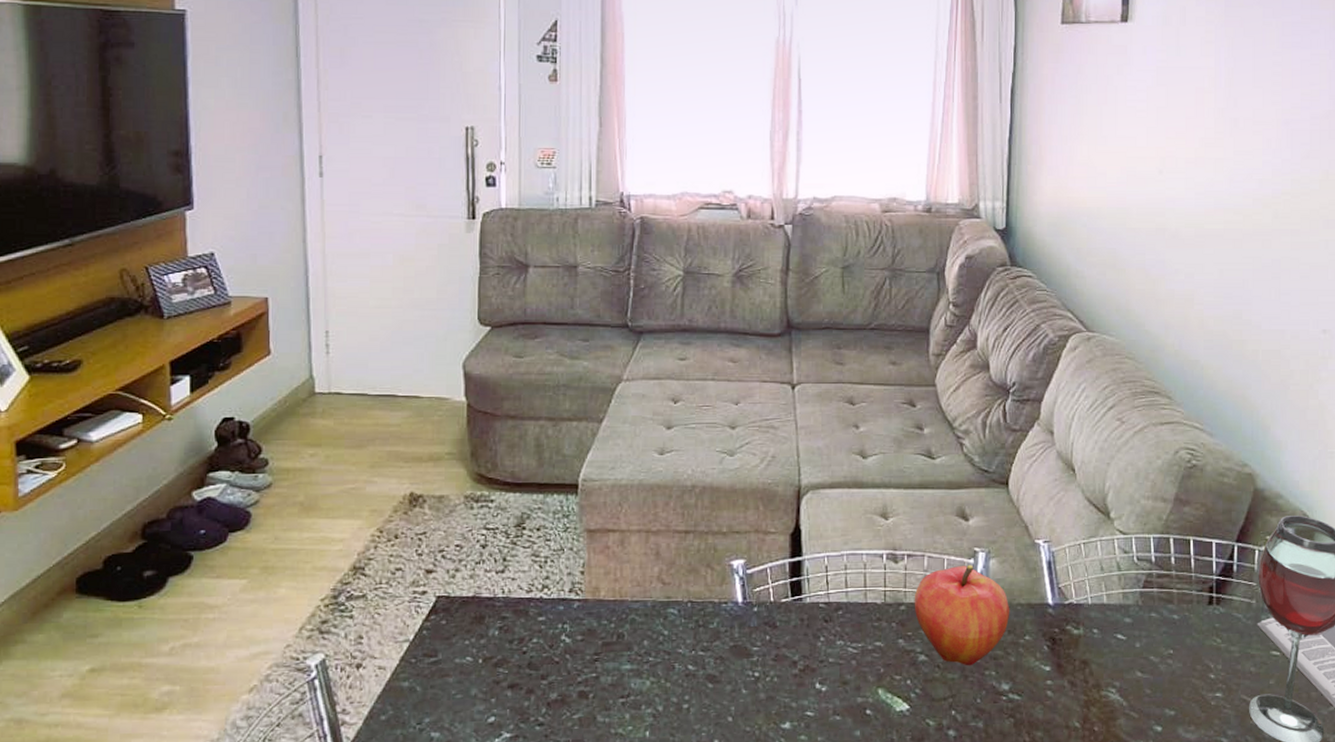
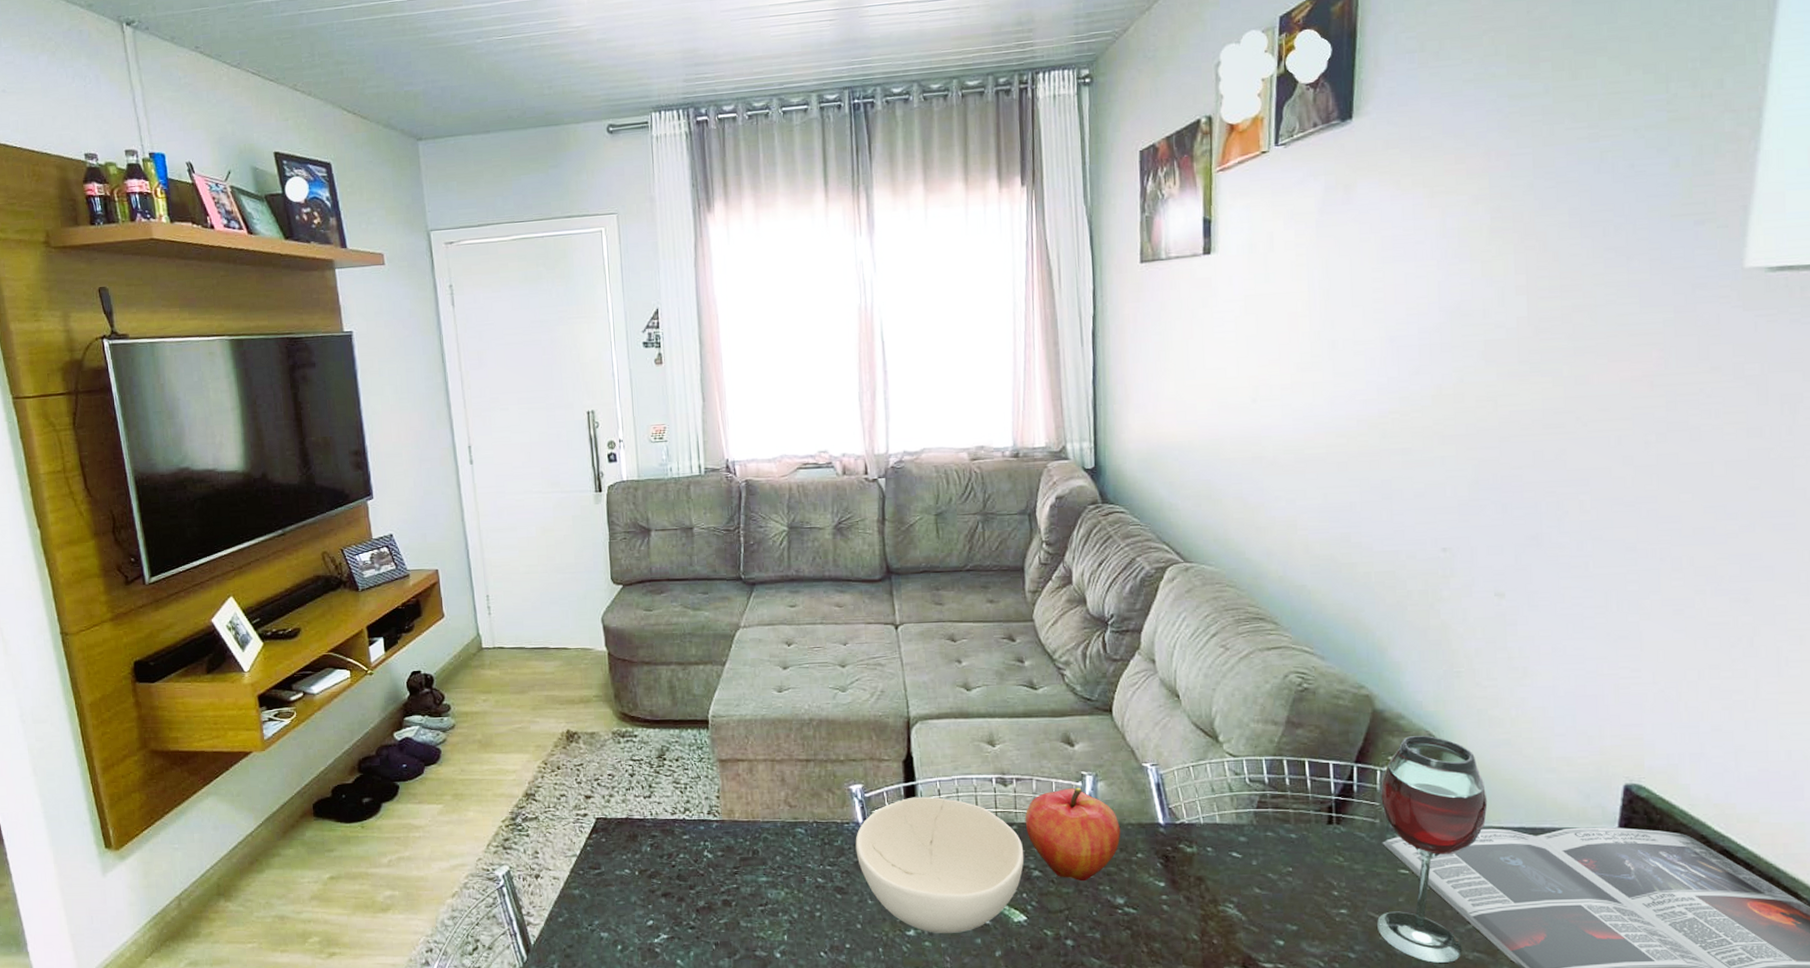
bowl: none [732,573,911,726] -> present [855,796,1024,933]

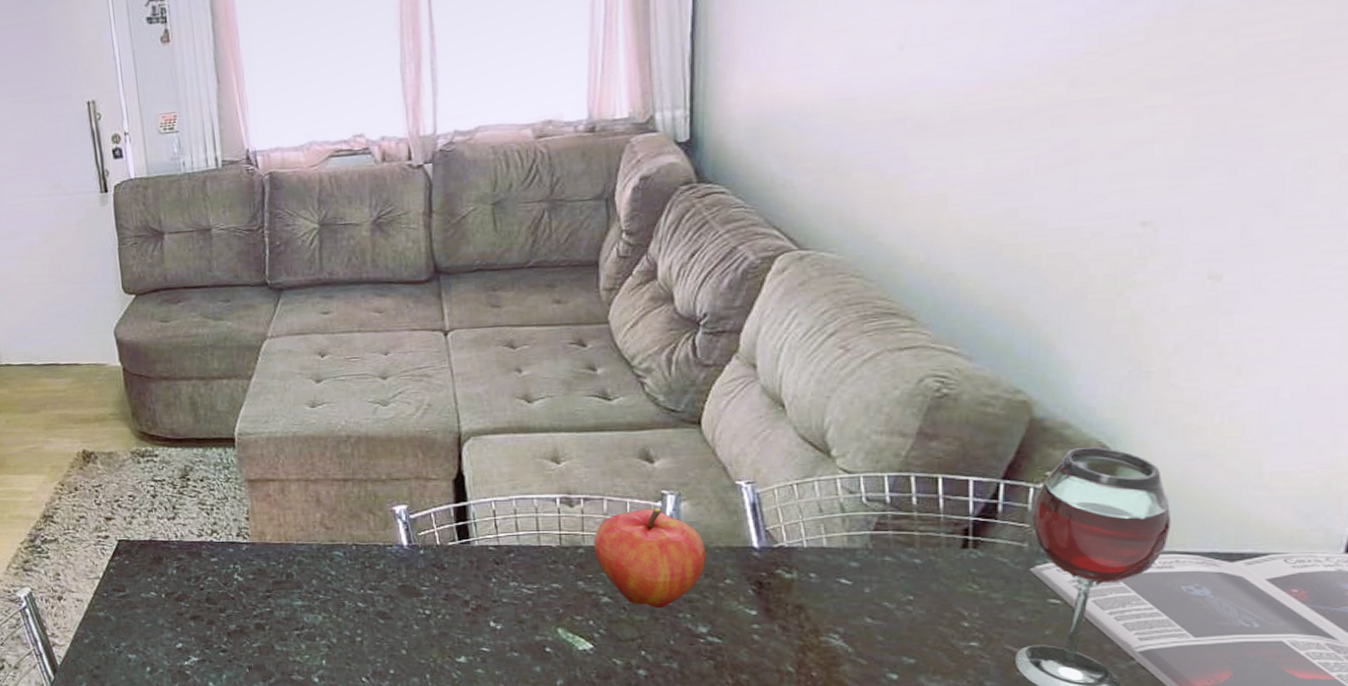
bowl: present [855,796,1024,933] -> none [399,518,592,660]

